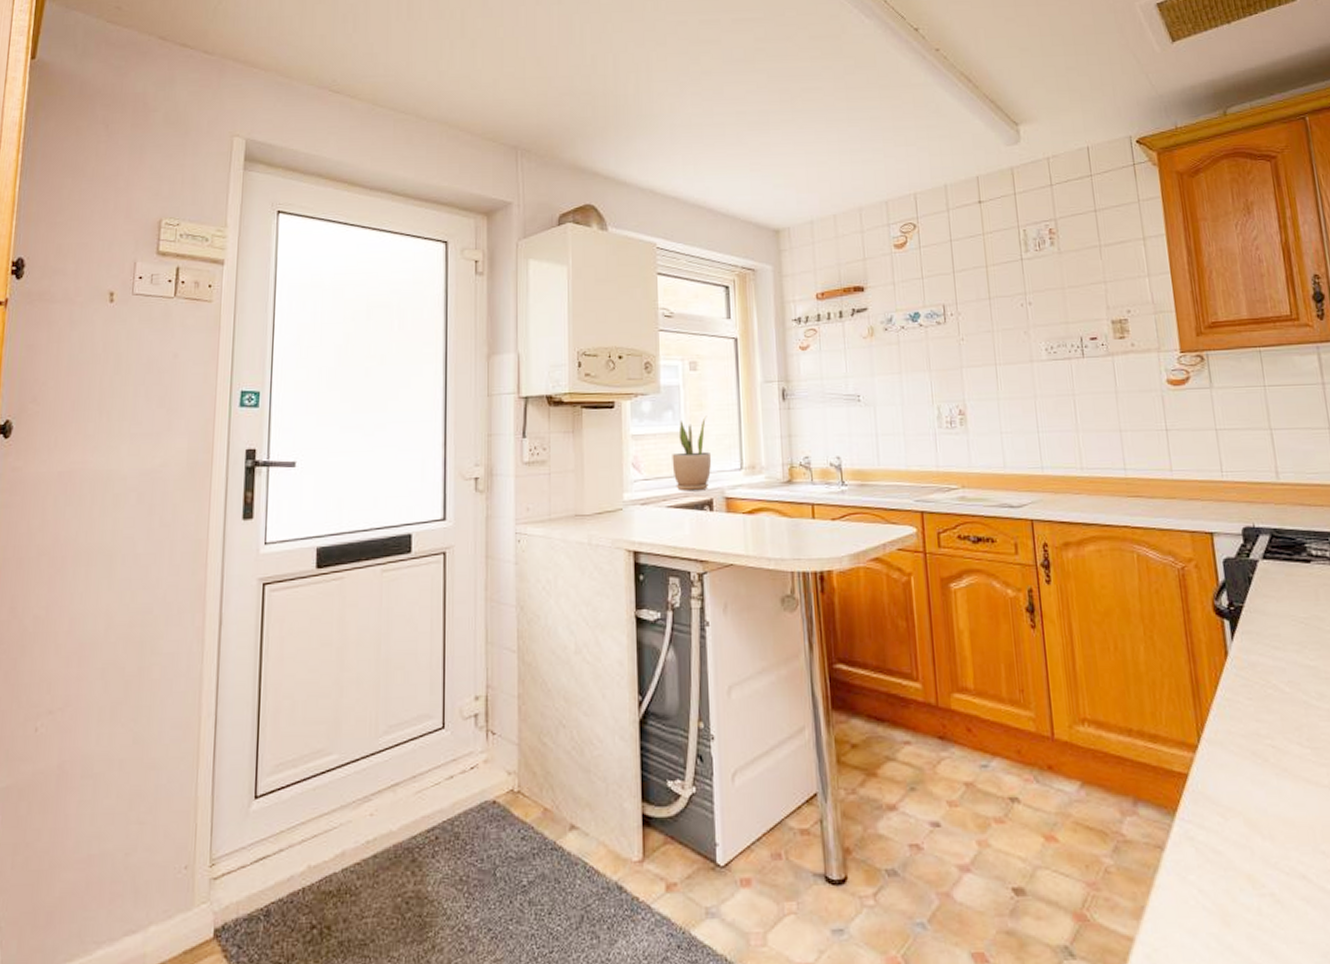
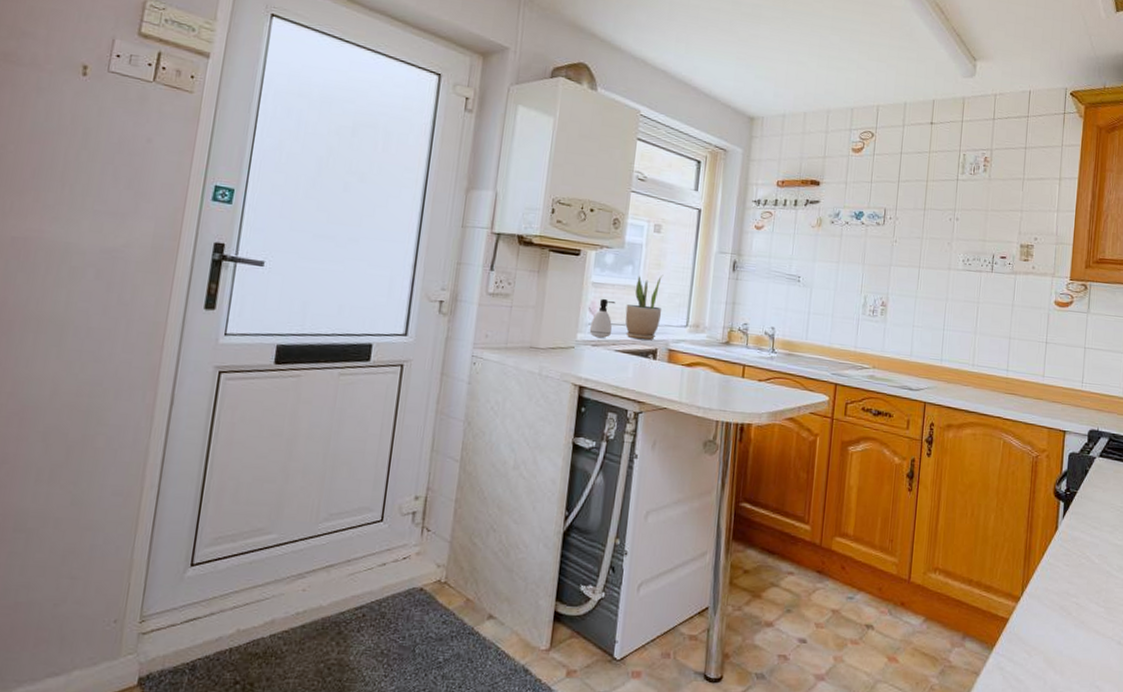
soap dispenser: none [635,450,661,496] -> present [589,298,616,339]

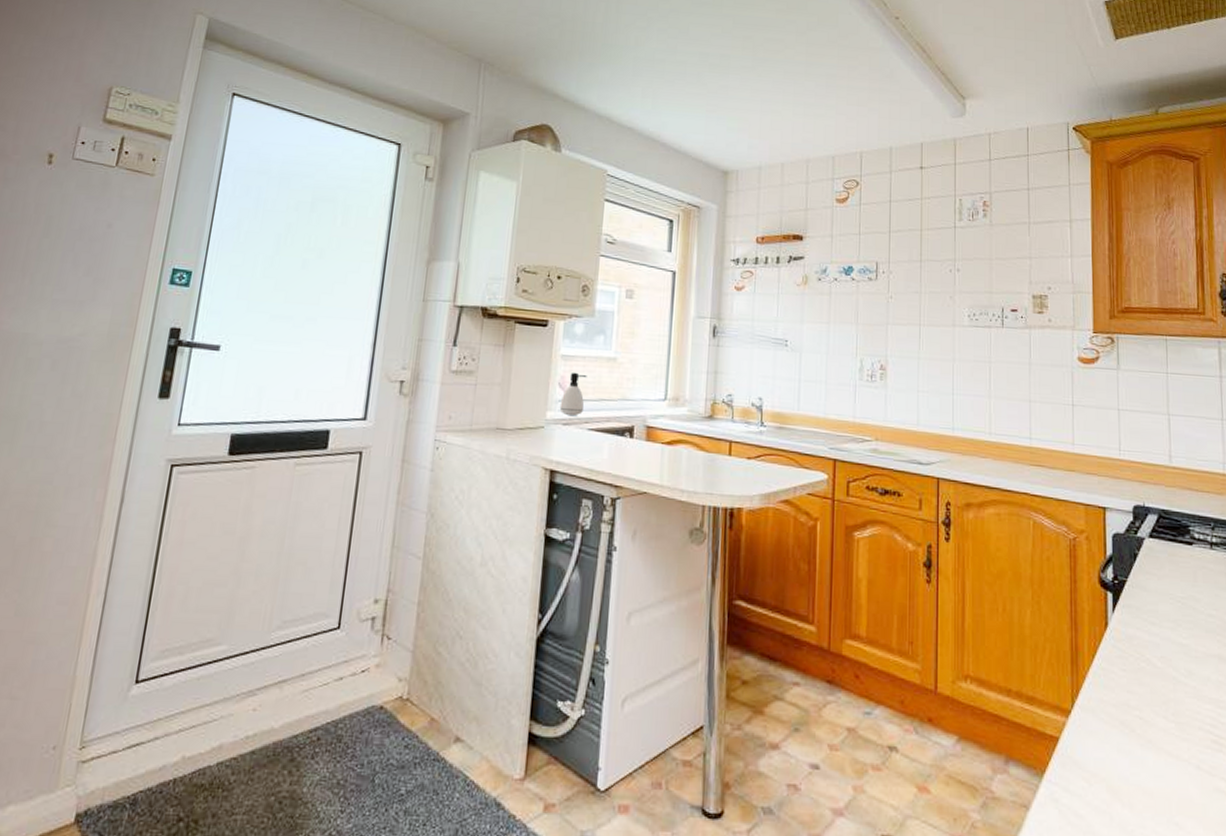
potted plant: present [625,275,664,340] -> none [598,344,638,417]

